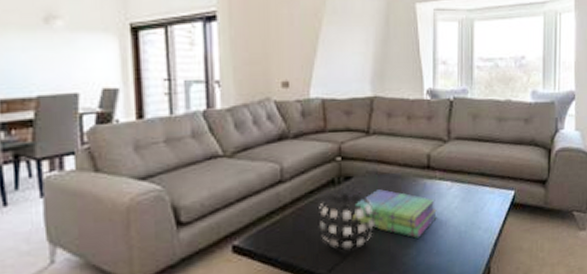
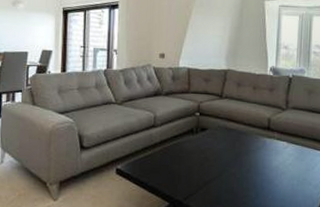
decorative ball: present [318,187,374,252] -> none [179,136,222,187]
stack of books: present [351,189,437,238] -> none [204,141,274,184]

